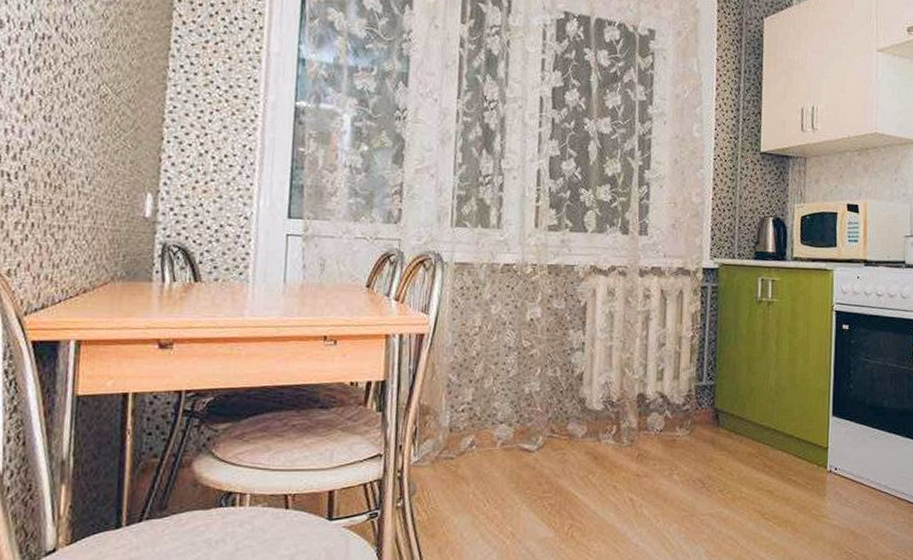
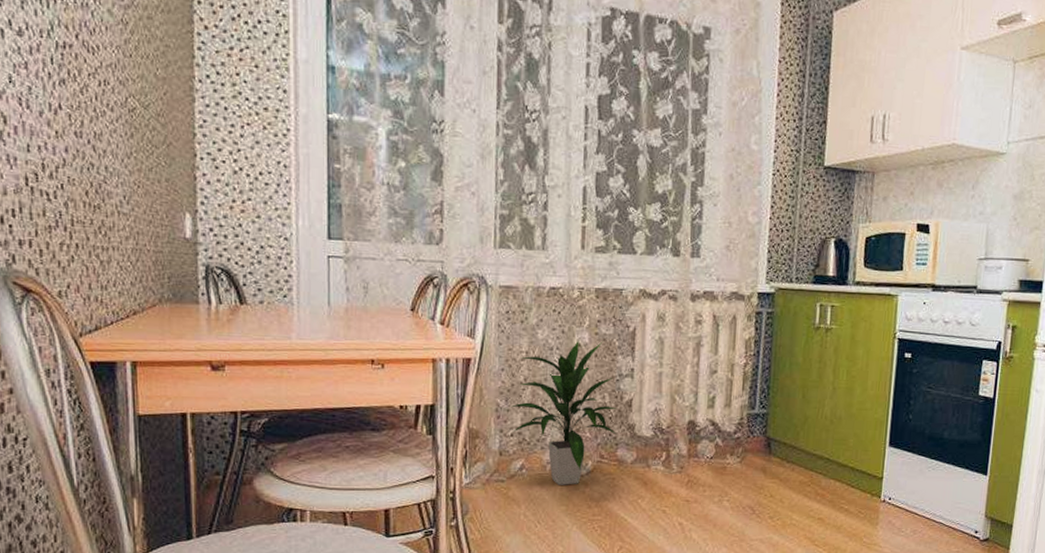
indoor plant: none [462,315,568,461] -> present [510,340,617,485]

